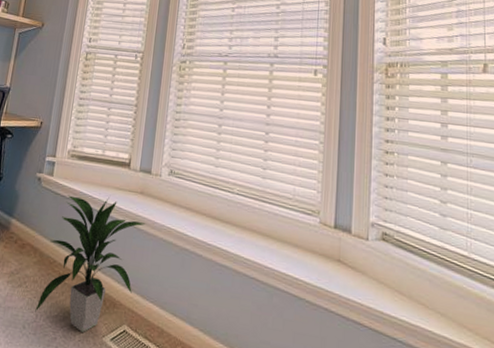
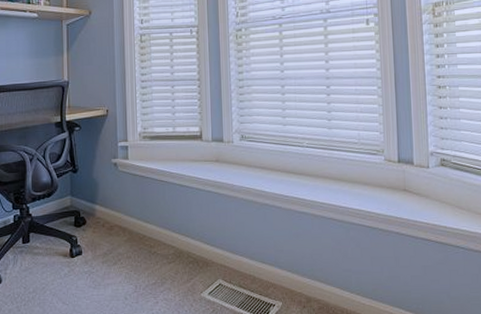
indoor plant: present [35,195,146,332] -> none [134,170,225,292]

